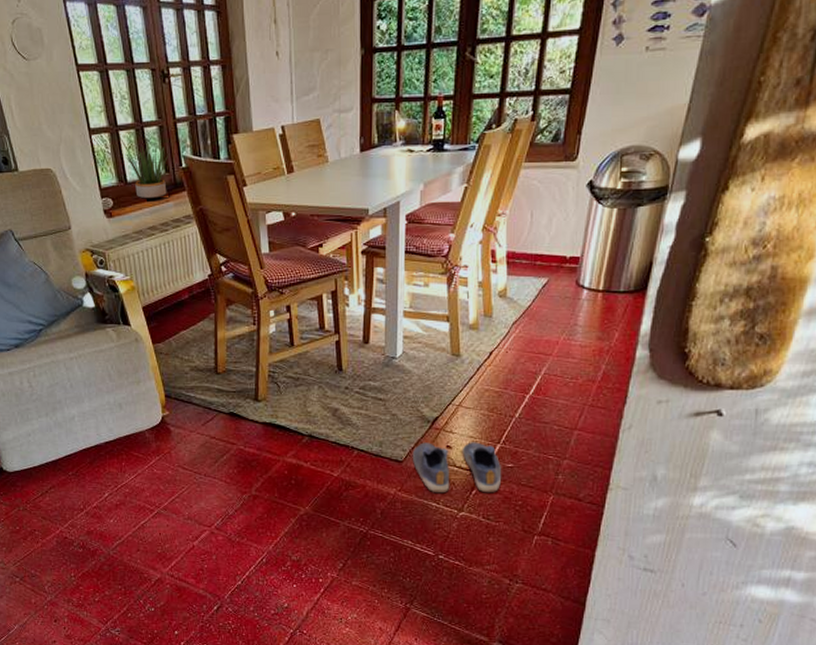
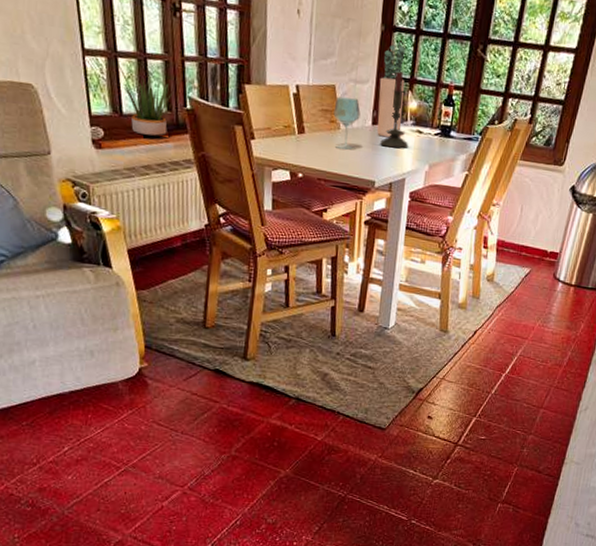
wine glass: none [320,128,347,182] -> present [333,96,361,150]
vase: none [364,56,391,163] -> present [377,36,407,138]
candle: none [370,90,400,172] -> present [380,69,409,149]
shoe: present [412,442,501,494] -> none [395,412,475,463]

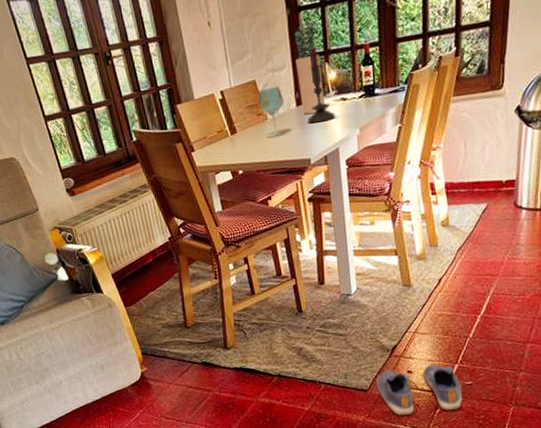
potted plant: present [123,75,173,138] -> none [80,122,122,176]
shoe: none [395,412,475,463] -> present [376,364,462,416]

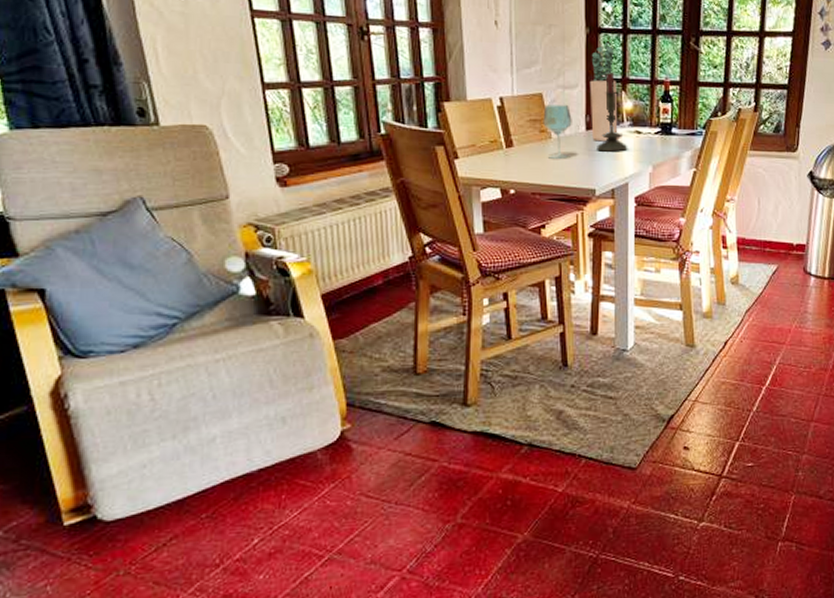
shoe: present [376,364,462,416] -> none [646,441,741,503]

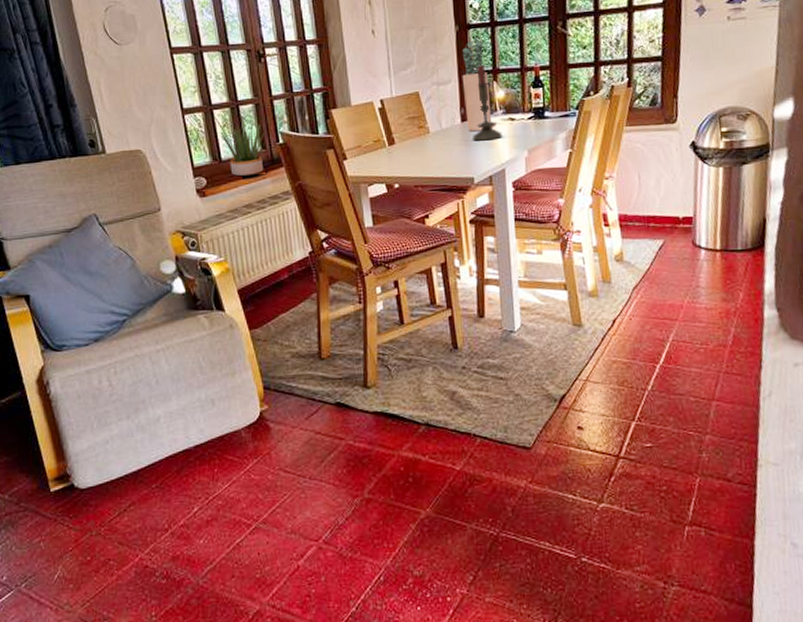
potted plant: none [309,103,365,169] -> present [220,120,266,178]
wine glass: present [543,104,572,159] -> none [420,99,448,152]

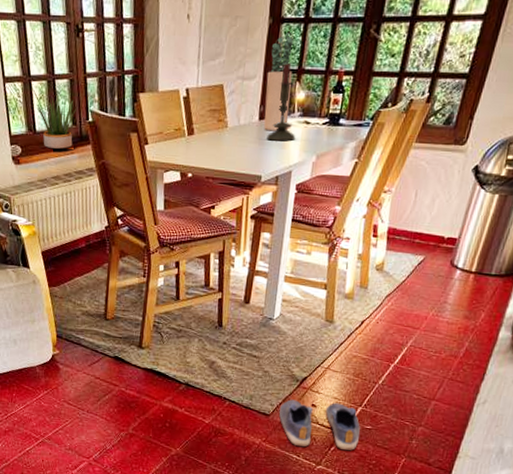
shoe: none [540,420,641,483] -> present [279,399,360,451]

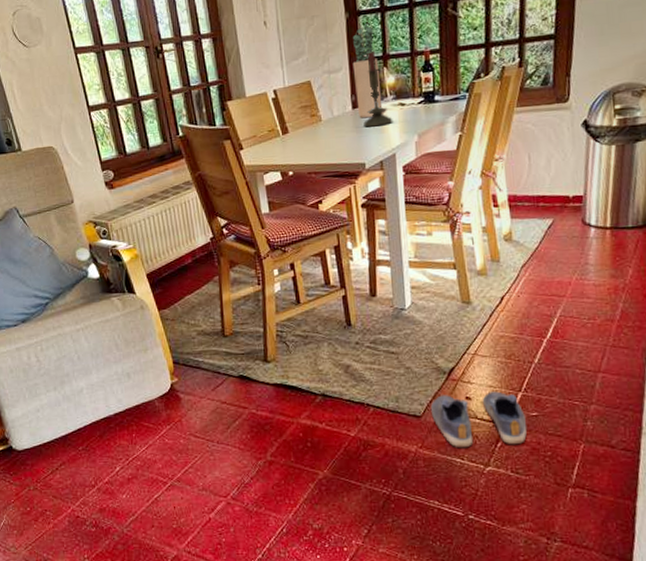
potted plant: present [36,94,77,151] -> none [124,114,166,170]

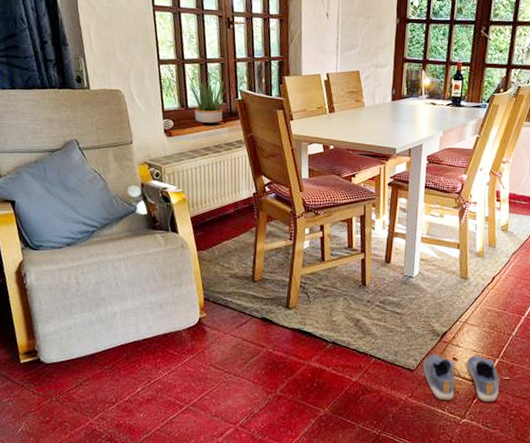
potted plant: none [124,114,166,170] -> present [189,75,228,125]
vase: present [352,18,383,119] -> none [396,26,419,111]
candle: present [363,49,393,128] -> none [399,53,424,119]

